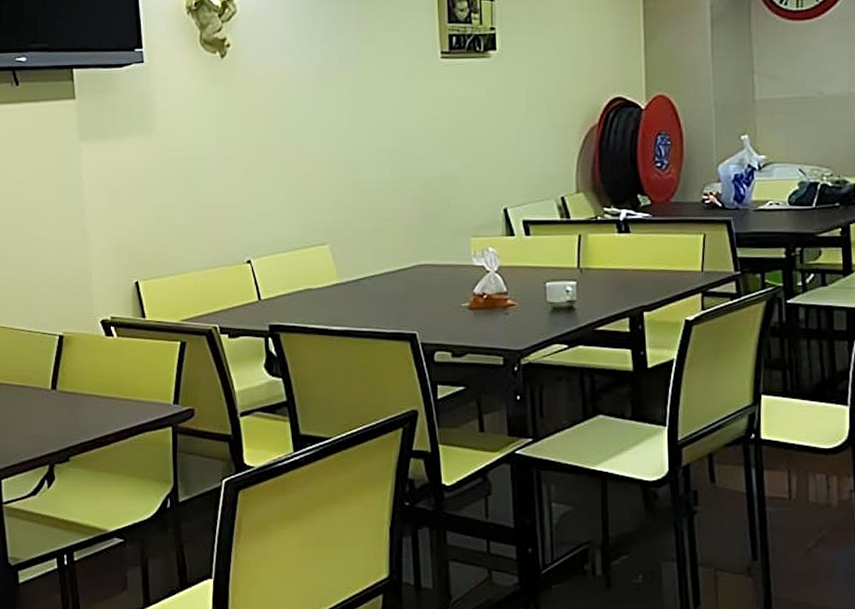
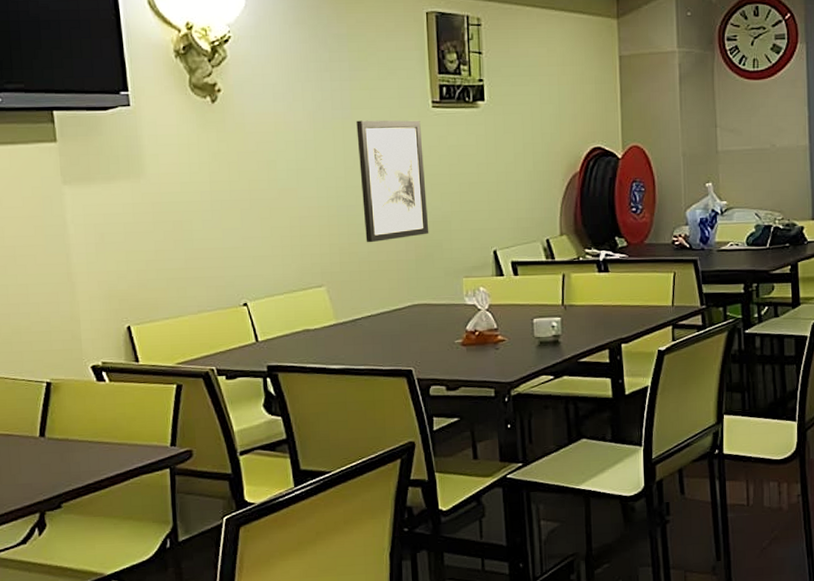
wall art: none [363,71,436,200] -> present [356,120,429,243]

